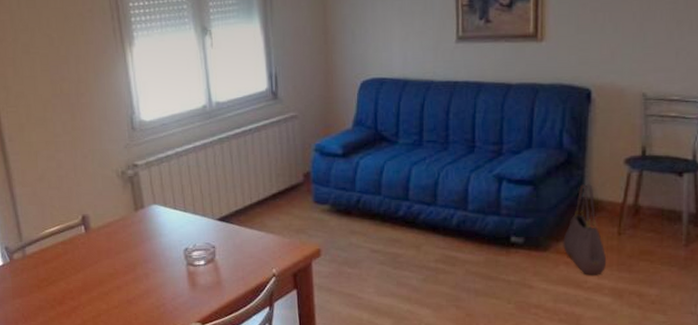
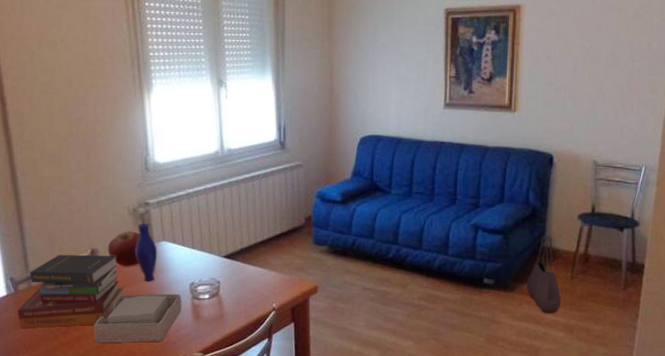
books: none [13,221,118,299] -> present [17,254,124,329]
napkin holder: none [88,260,177,313] -> present [93,293,182,343]
fruit: none [98,195,130,233] -> present [107,231,140,267]
vase: none [126,185,149,248] -> present [135,222,158,281]

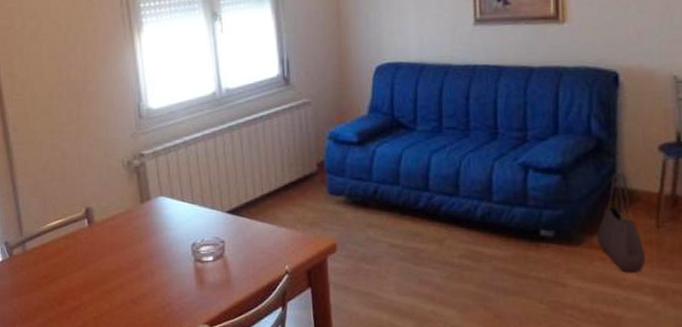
books: present [17,254,124,329] -> none [12,214,122,298]
napkin holder: present [93,293,182,343] -> none [90,256,184,314]
fruit: present [107,231,140,267] -> none [102,186,136,227]
vase: present [135,222,158,281] -> none [131,176,156,243]

